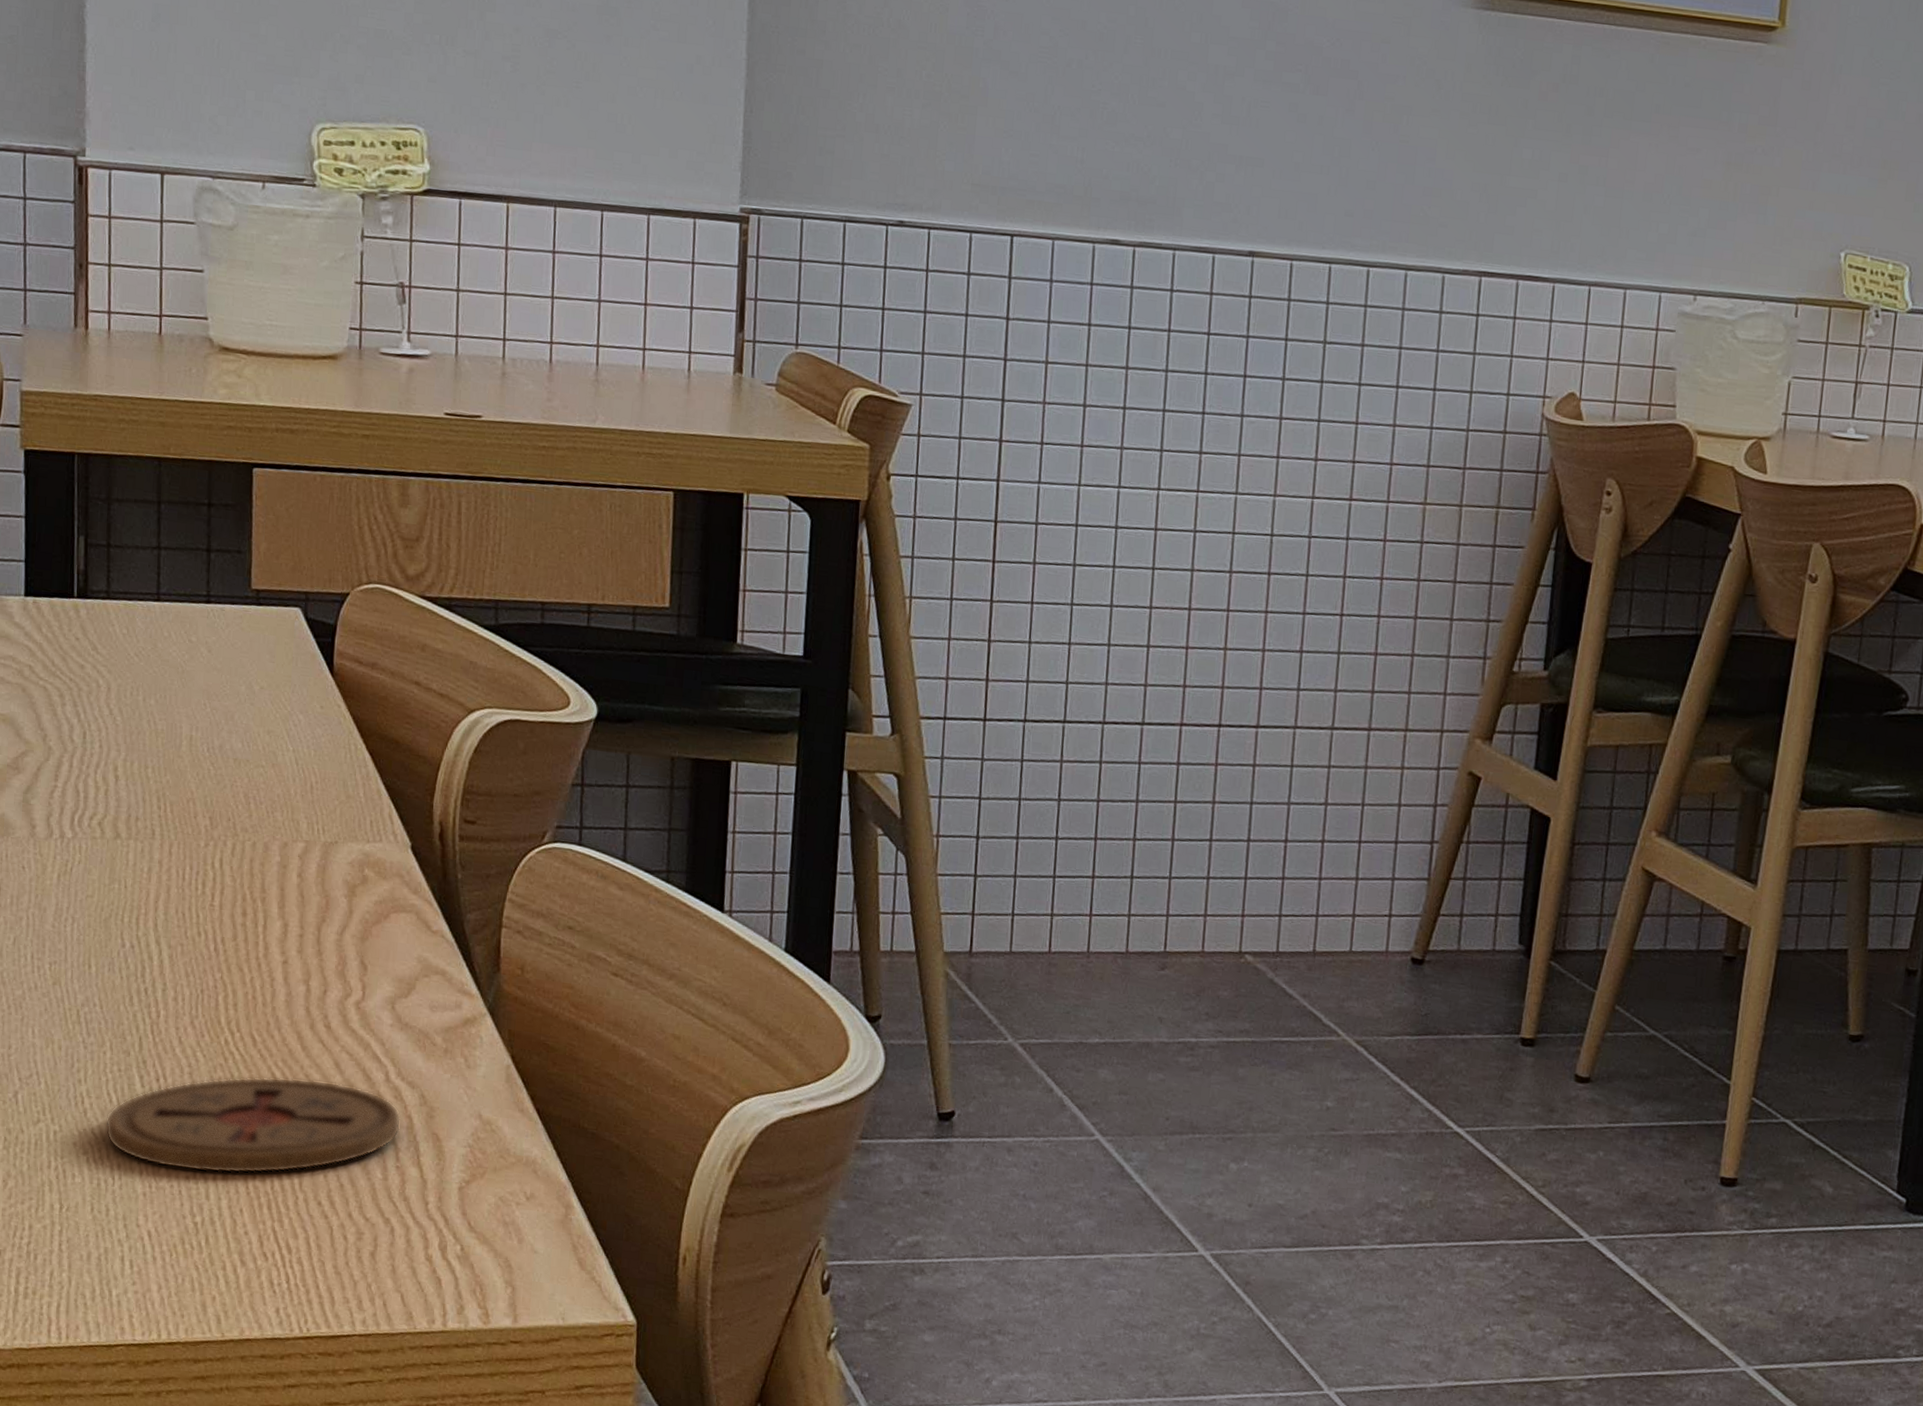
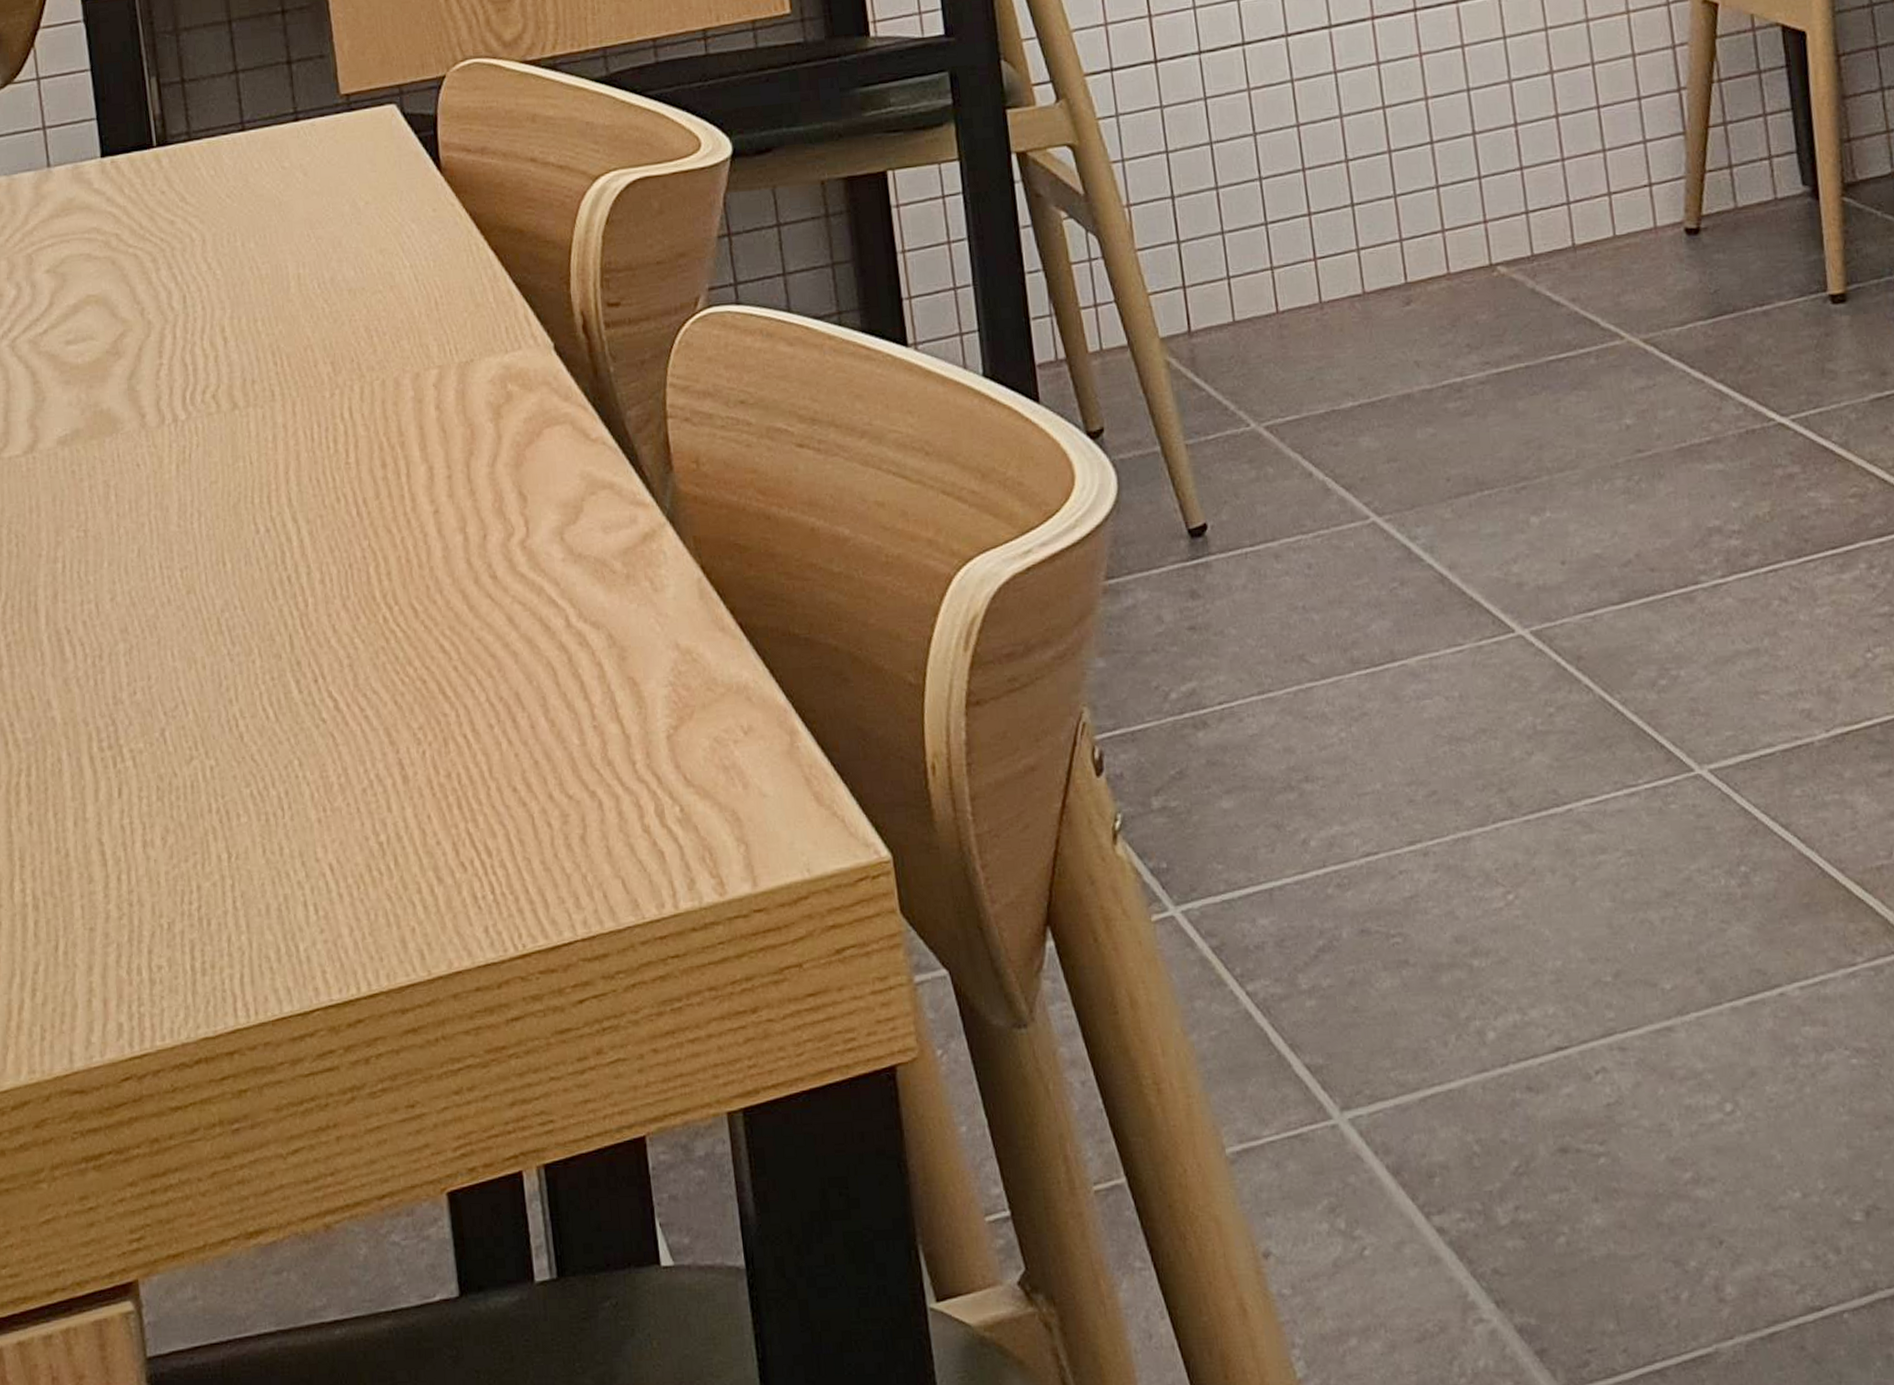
coaster: present [105,1077,401,1174] -> none [265,641,592,783]

